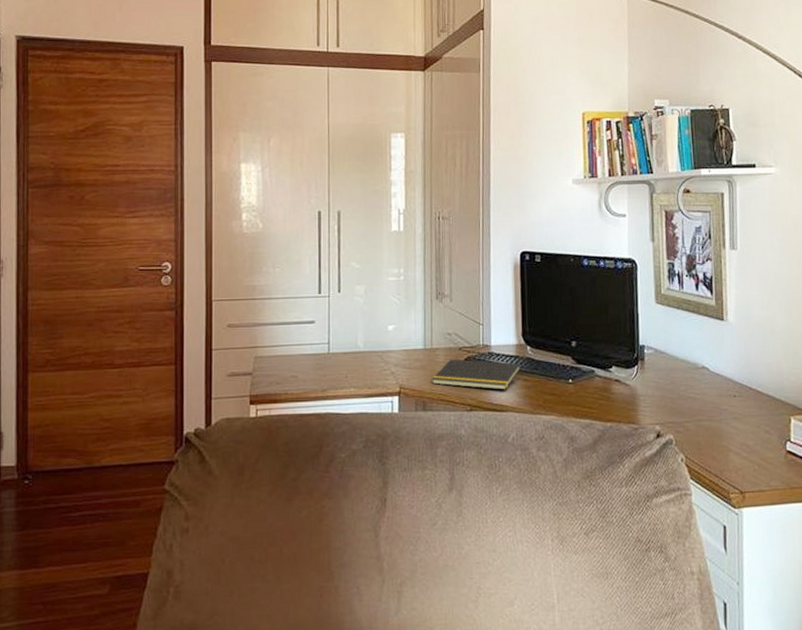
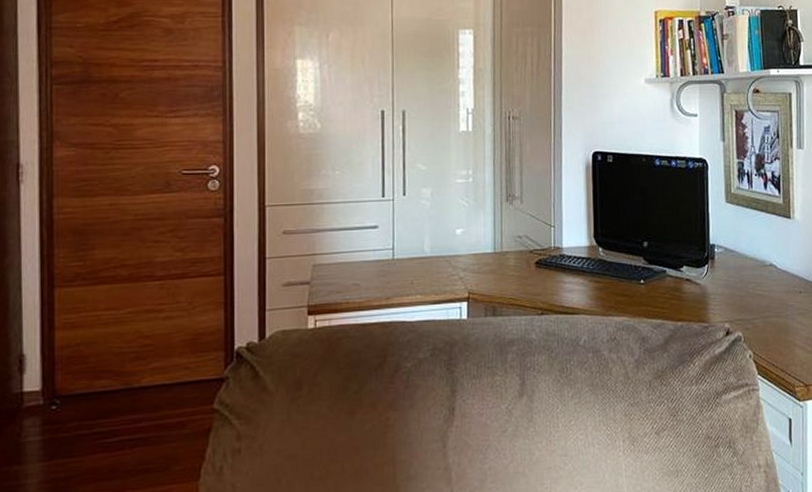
notepad: present [432,359,521,390] -> none [502,262,593,293]

